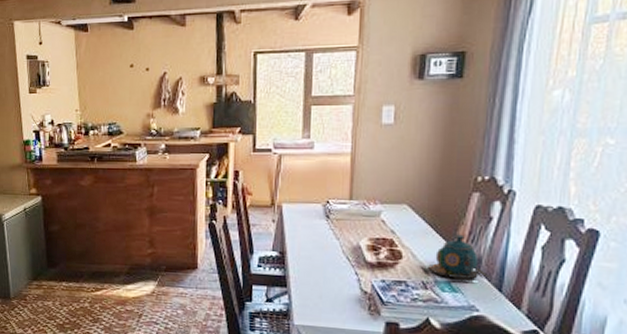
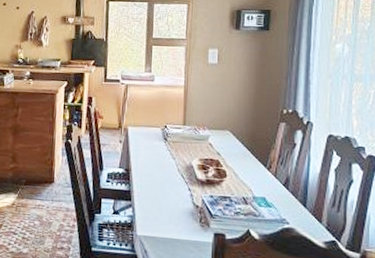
teapot: present [420,234,491,282] -> none [241,157,297,198]

